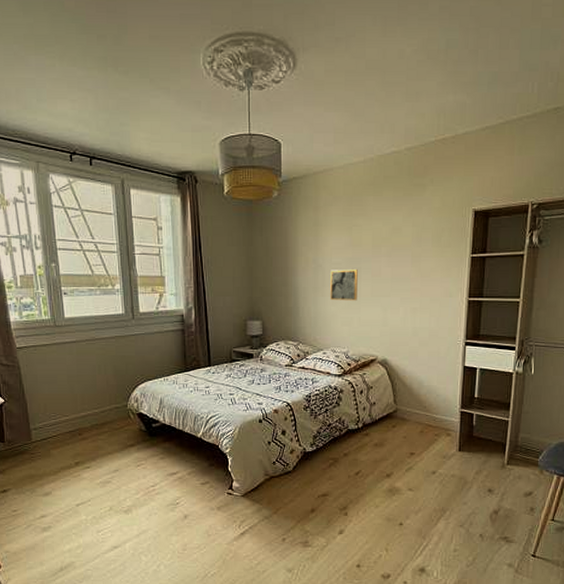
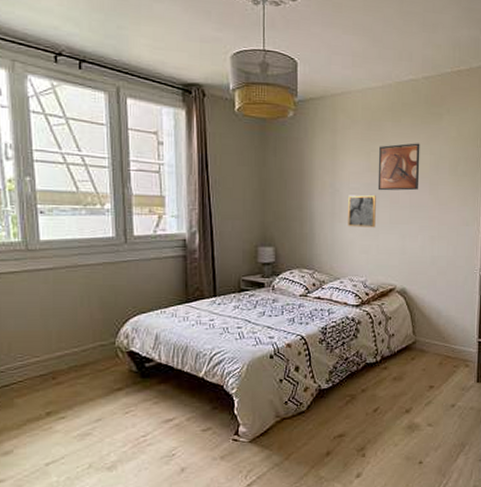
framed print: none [359,216,402,265] -> present [377,143,420,191]

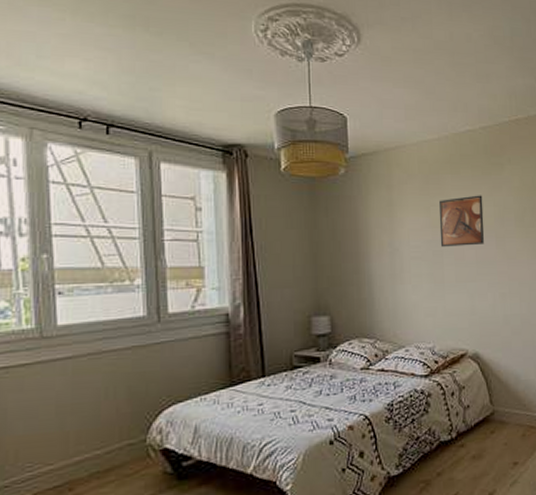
wall art: present [348,194,376,228] -> none [409,252,441,289]

